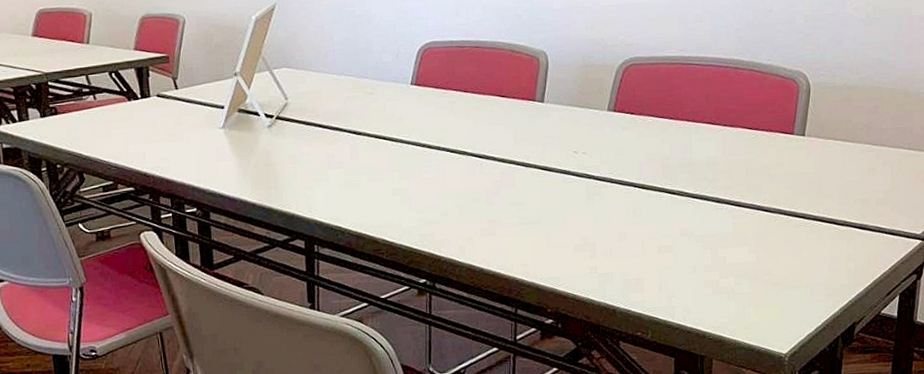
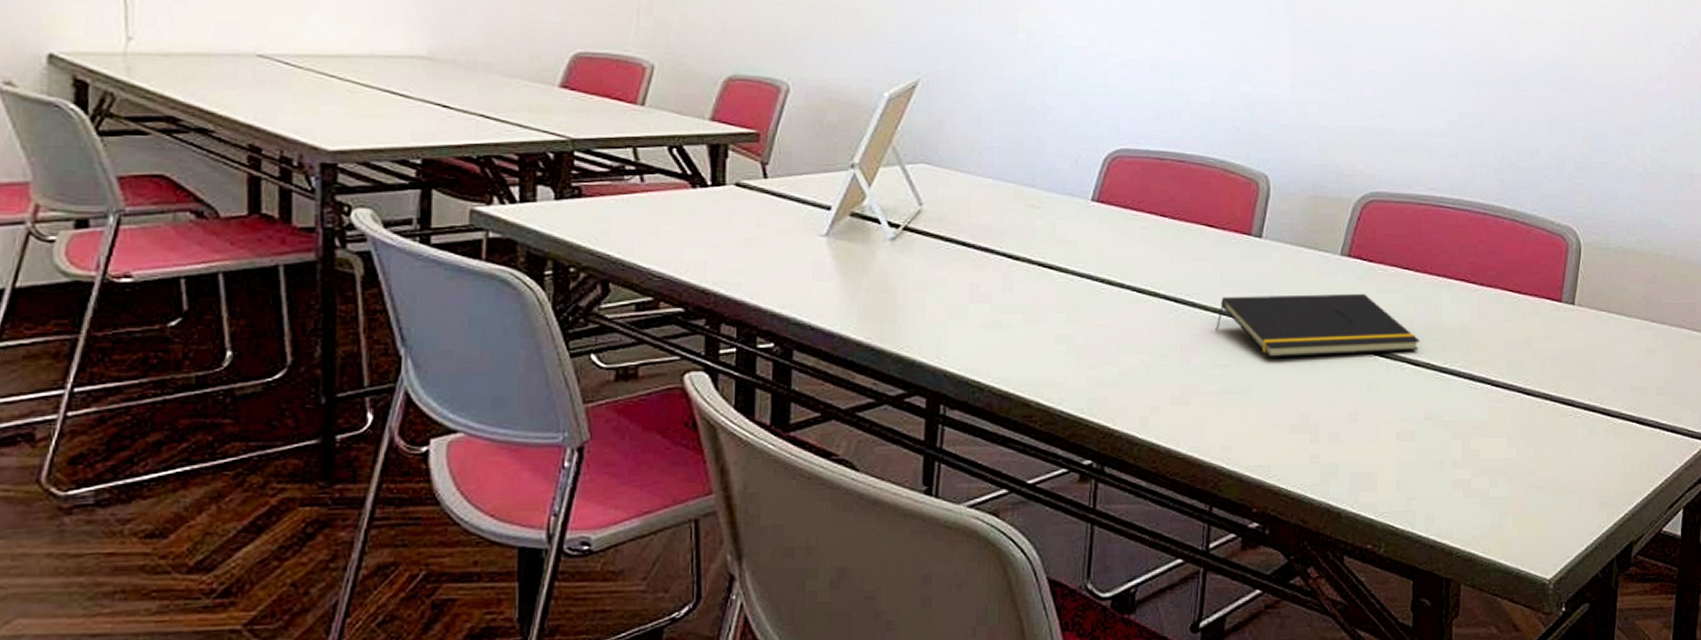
notepad: none [512,139,674,195] -> present [1216,293,1420,357]

